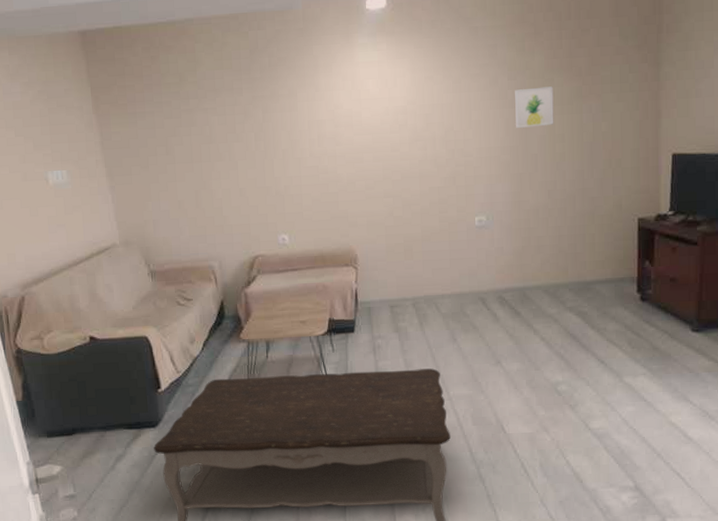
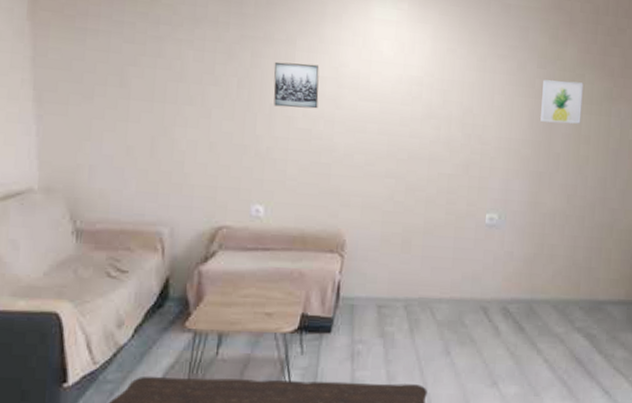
wall art: none [281,110,321,151] -> present [273,61,320,109]

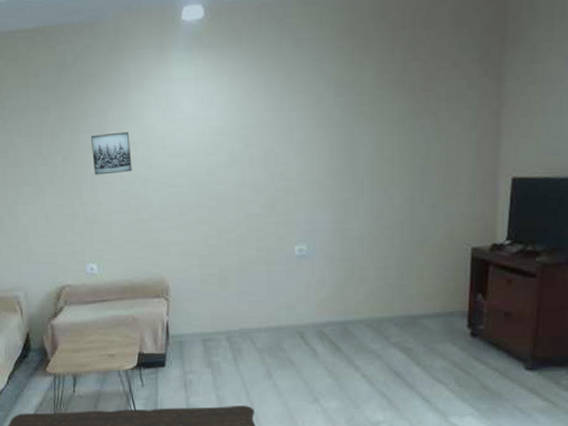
wall art: present [540,79,584,124] -> none [341,104,383,150]

